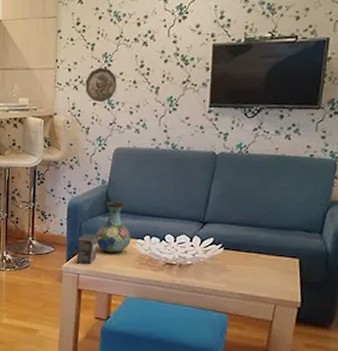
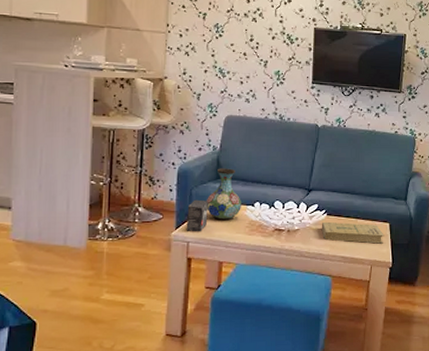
decorative plate: present [85,68,117,103] -> none [196,37,228,70]
book: none [217,256,292,282] -> present [321,221,384,244]

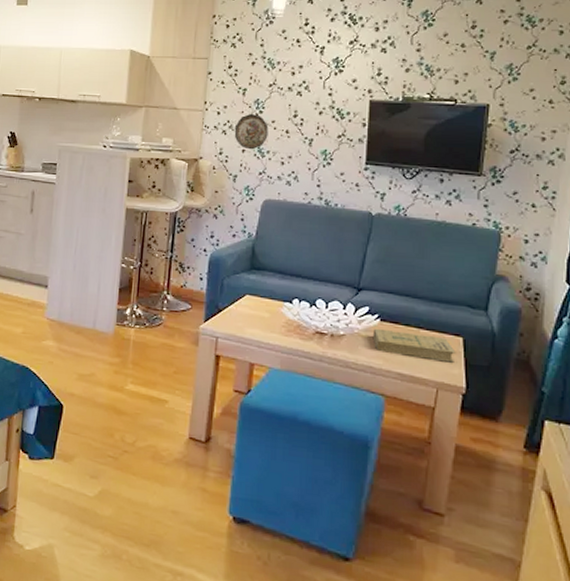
small box: present [186,199,208,232] -> none [215,291,241,328]
decorative plate: none [196,37,228,70] -> present [234,114,269,150]
vase: present [207,168,241,221] -> none [239,258,278,318]

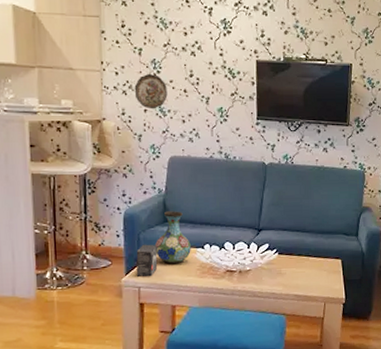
small box: none [215,291,241,328] -> present [136,244,158,277]
vase: none [239,258,278,318] -> present [155,211,191,265]
book: present [372,328,456,363] -> none [273,260,337,281]

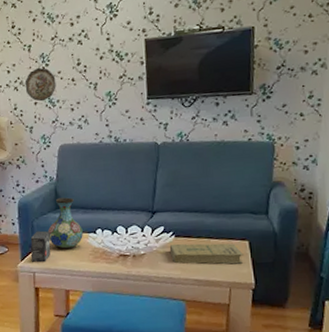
book: none [273,260,337,281] -> present [169,243,244,265]

